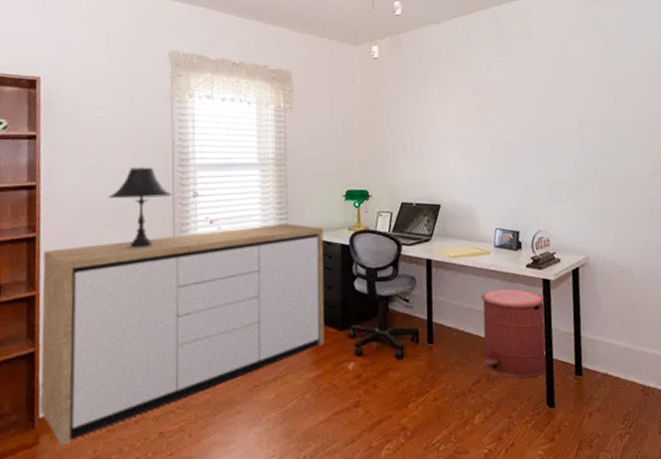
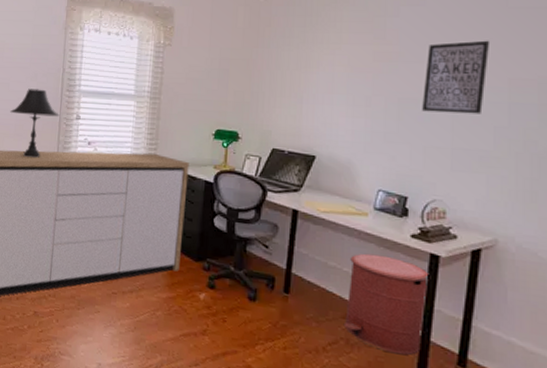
wall art: none [518,89,564,154] -> present [422,40,491,114]

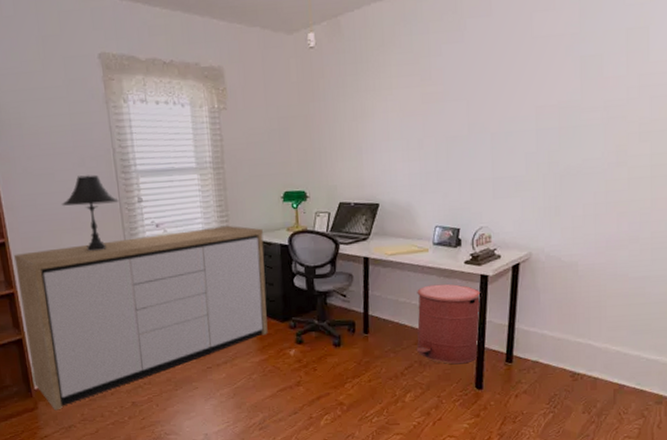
wall art: present [422,40,491,114] -> none [466,71,520,147]

